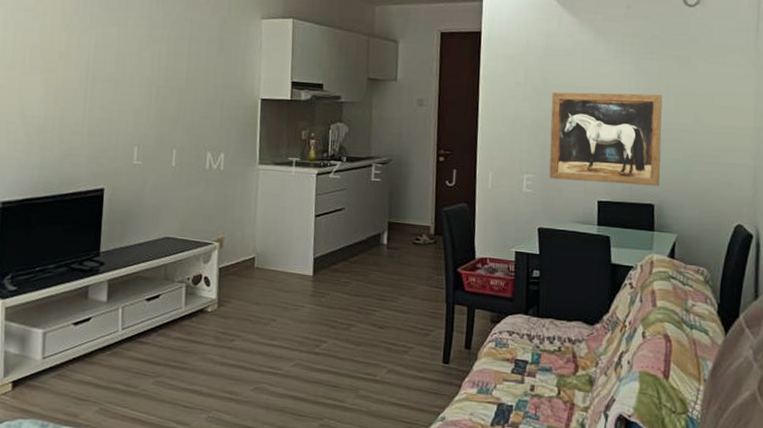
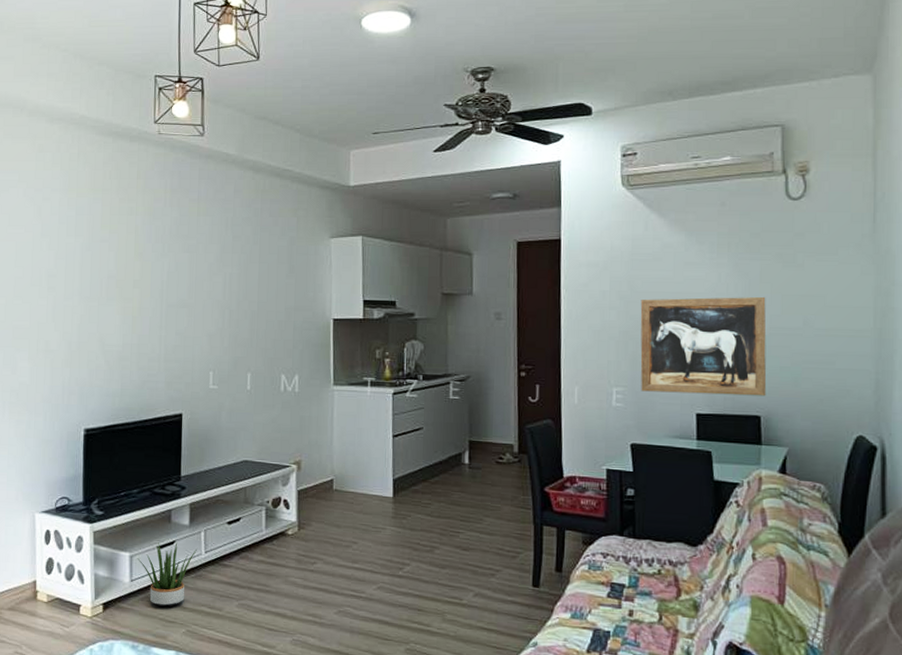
potted plant: none [50,318,115,385] -> present [136,541,198,607]

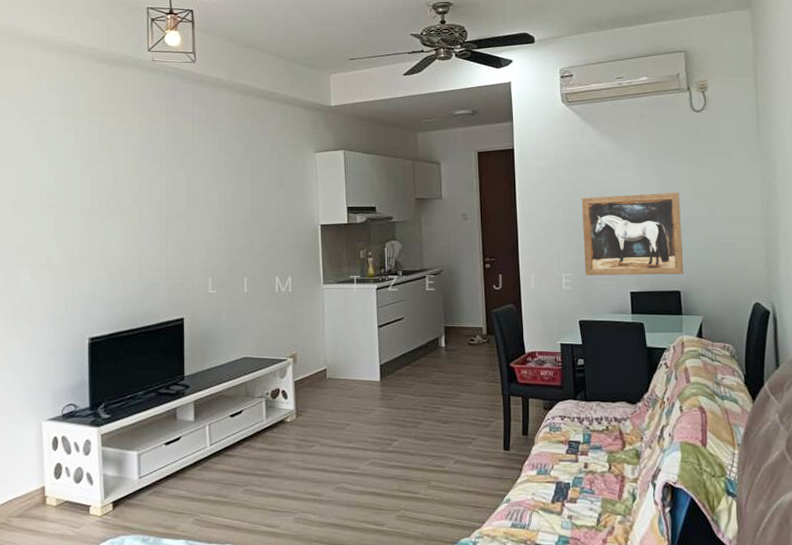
potted plant: present [136,541,198,607] -> none [144,437,203,499]

